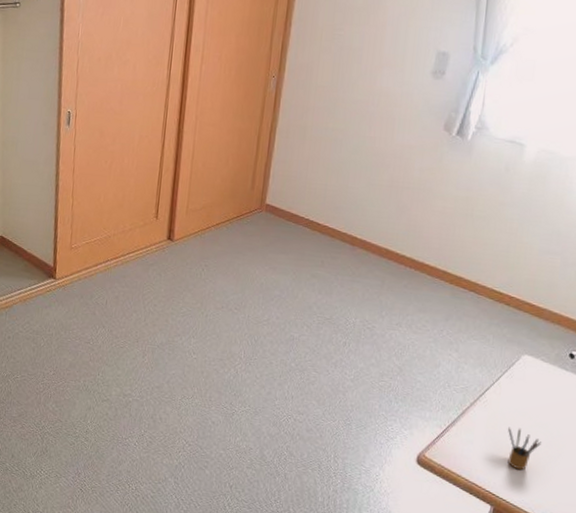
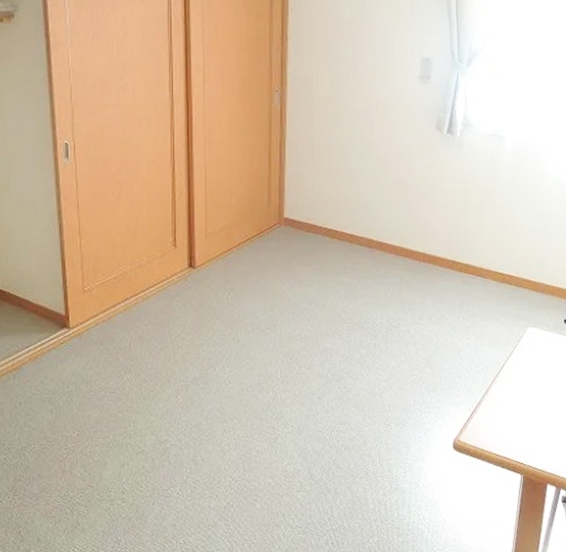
pencil box: present [508,426,541,471] -> none [525,396,553,436]

